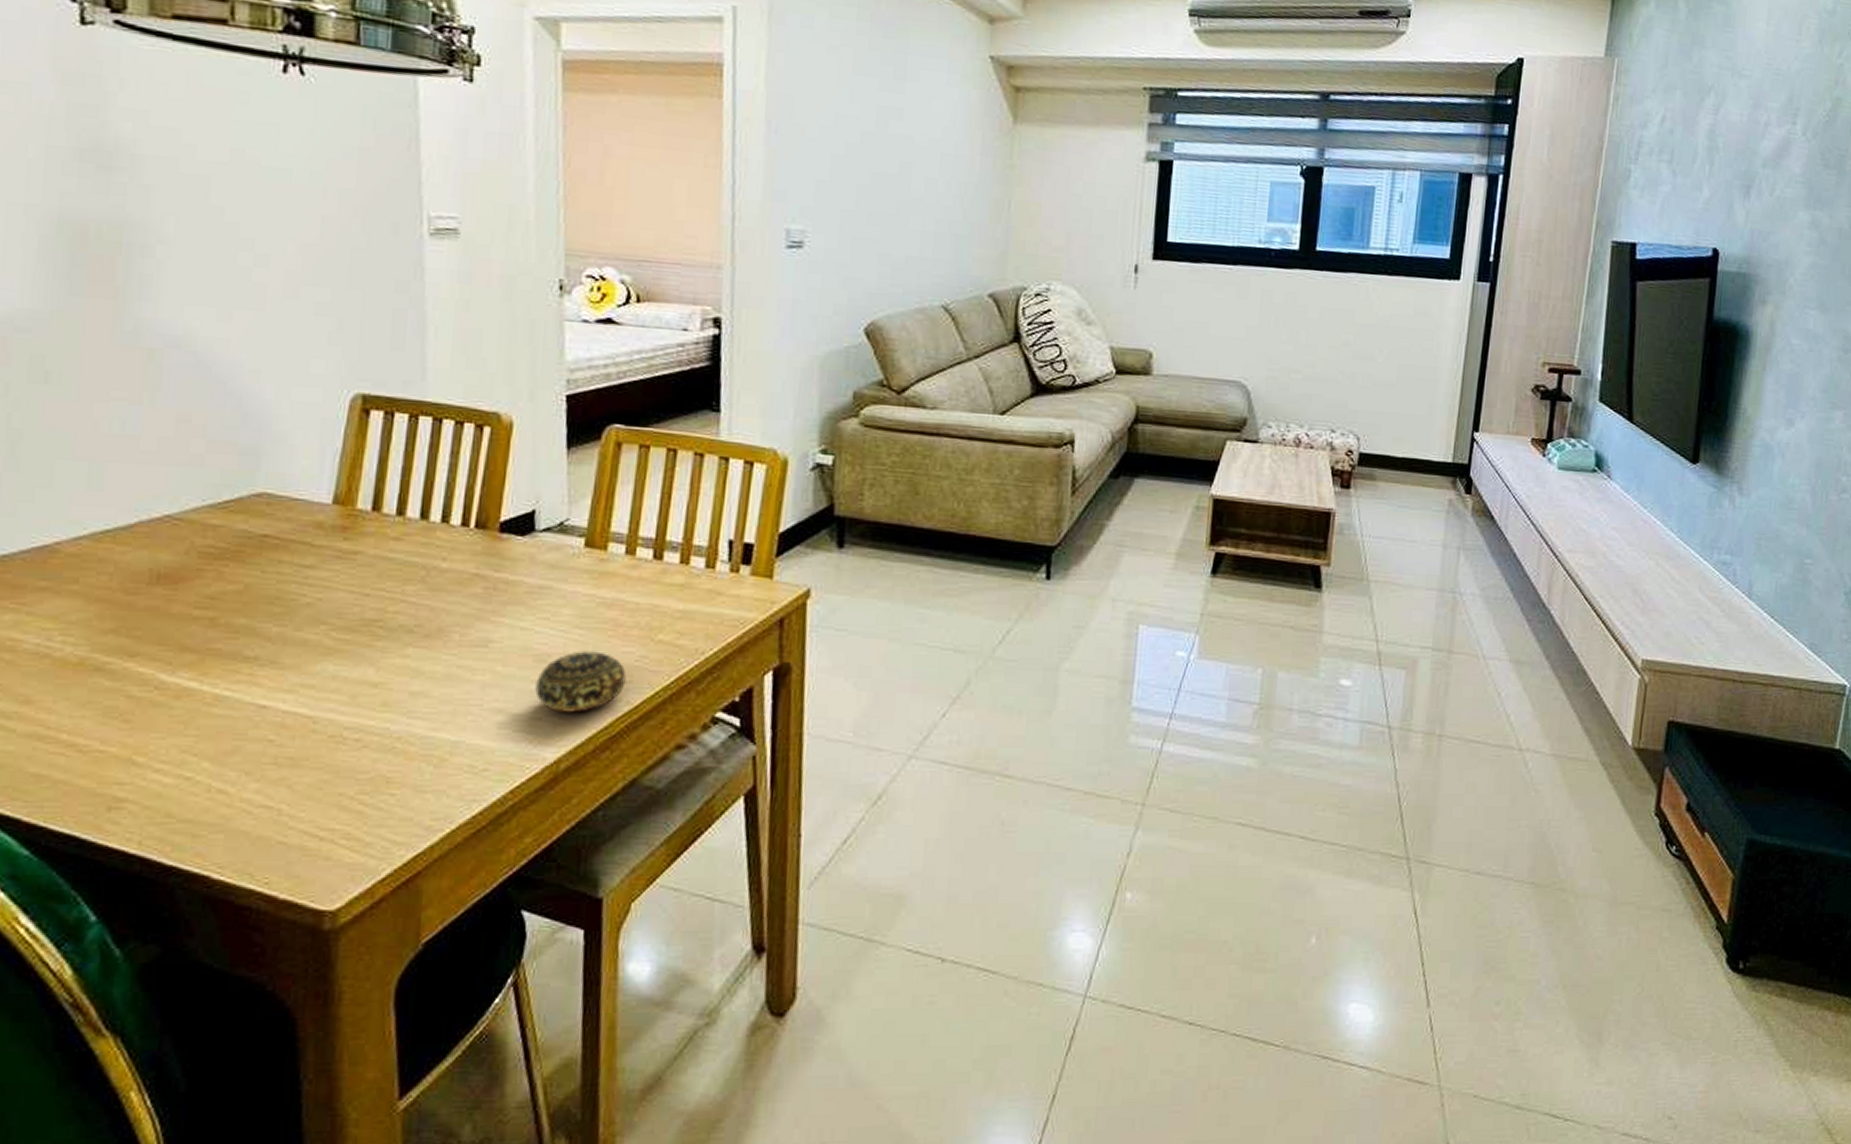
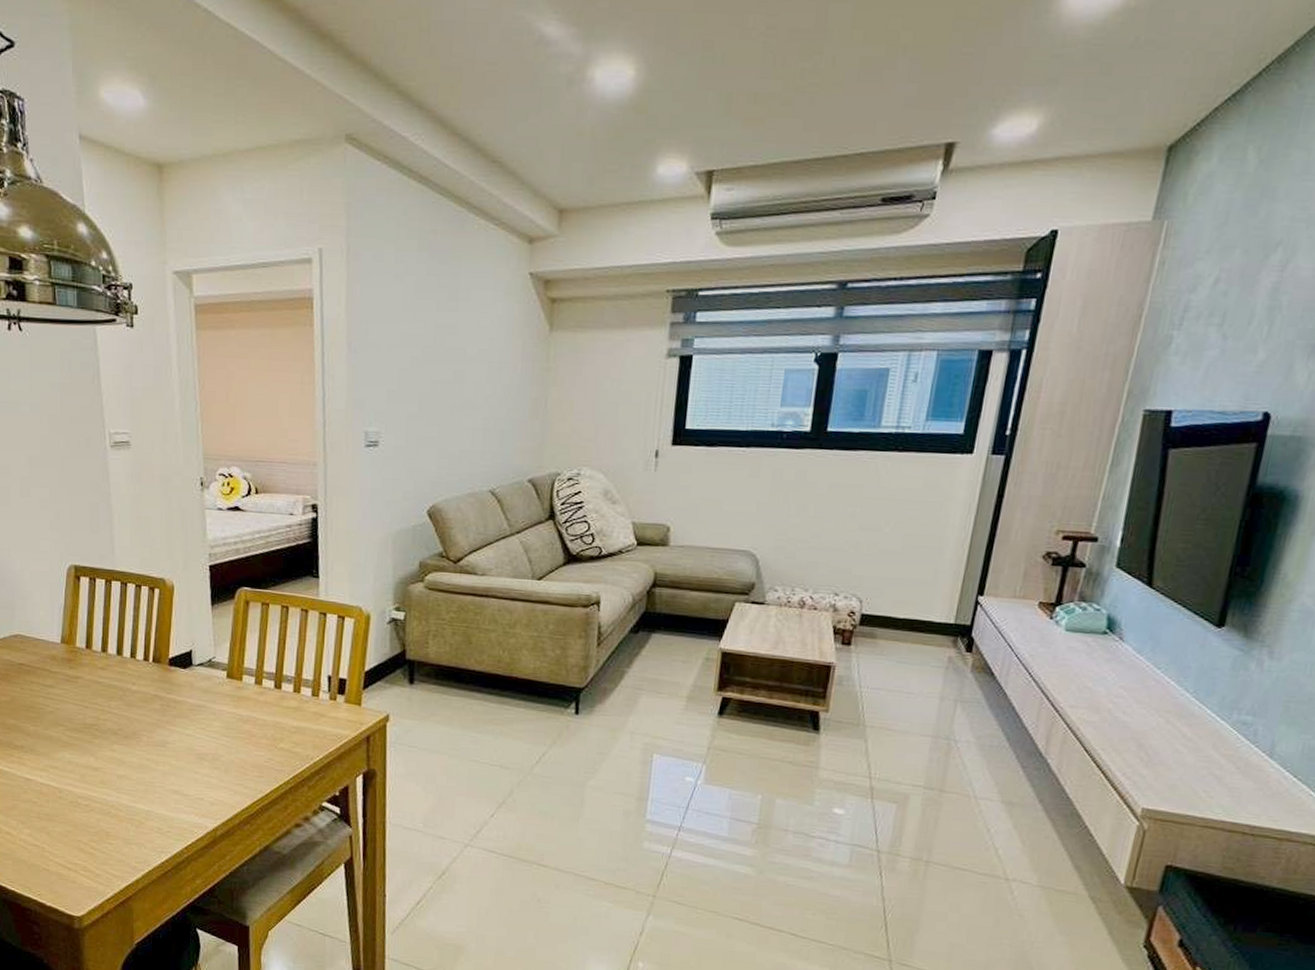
decorative ball: present [535,651,627,714] -> none [198,753,259,797]

